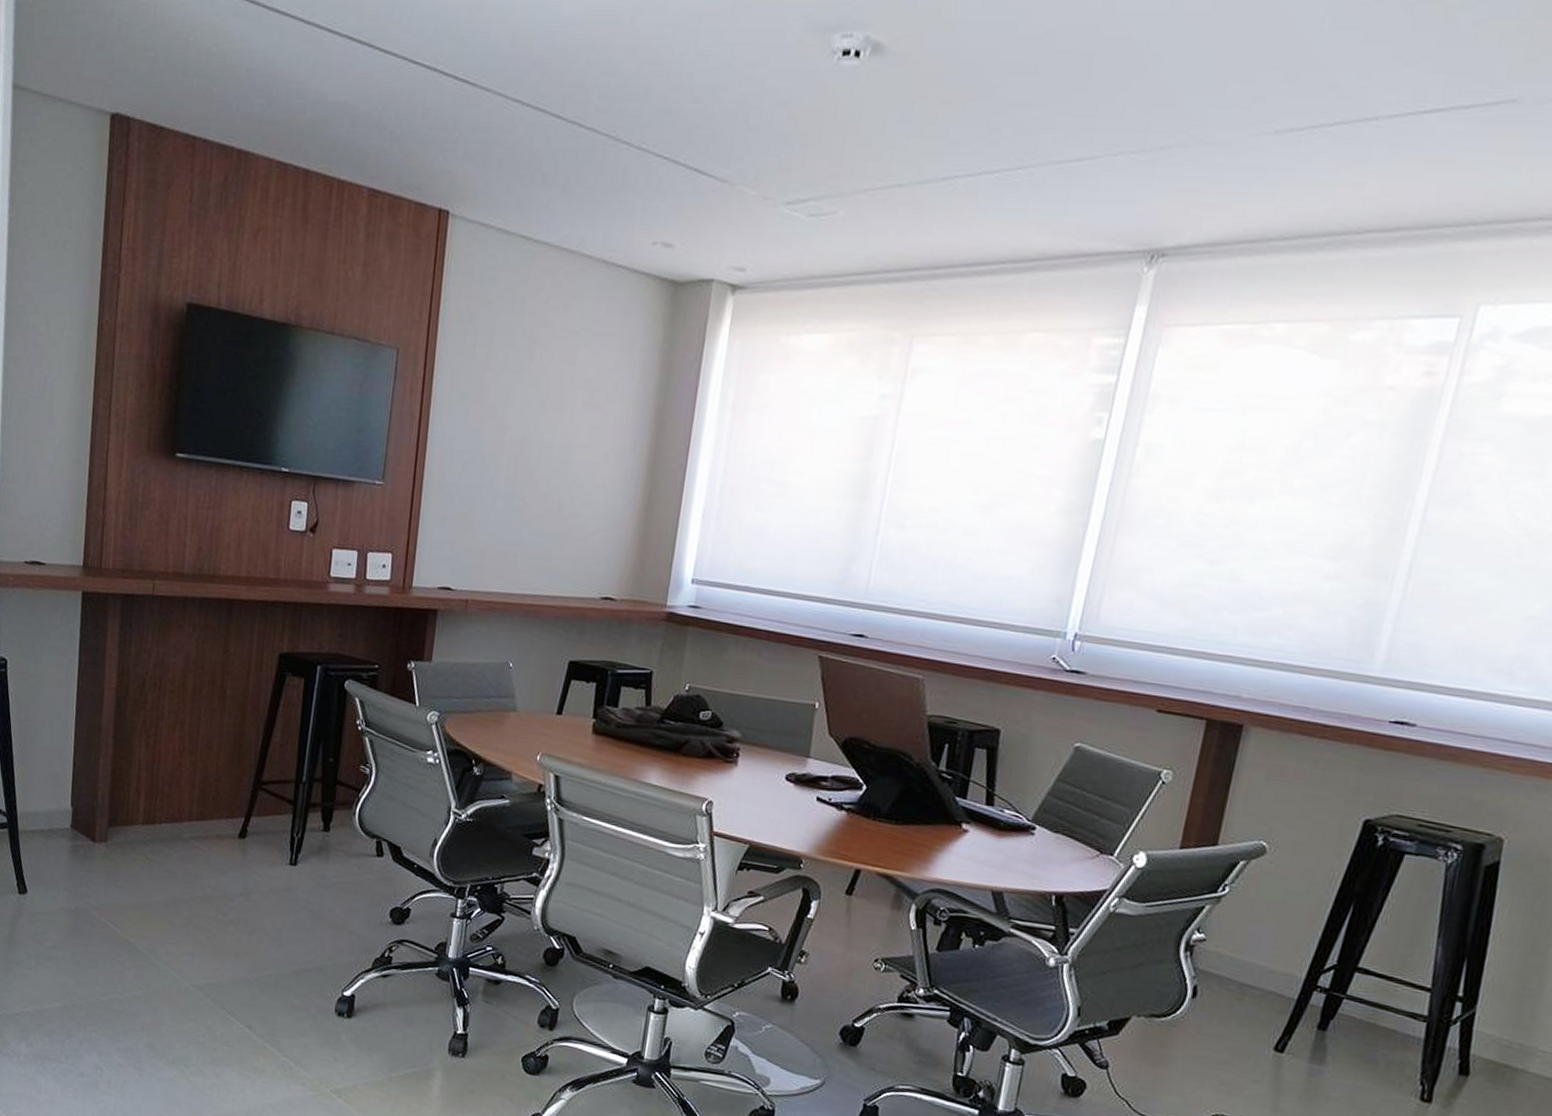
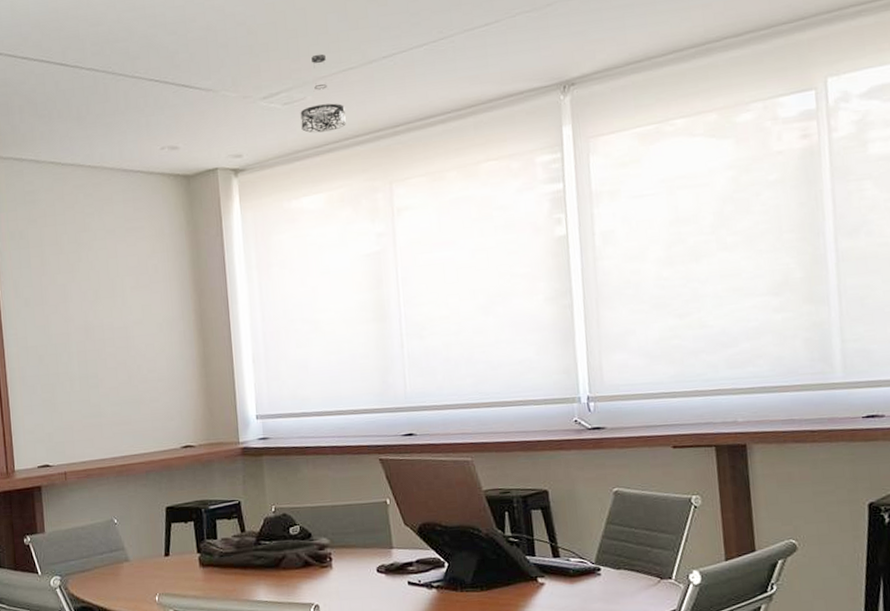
pendant light: none [823,160,881,259] -> present [300,54,346,133]

